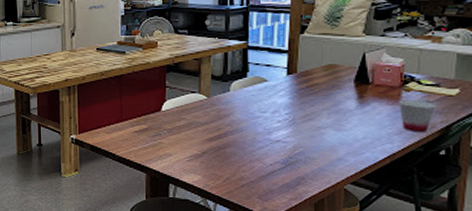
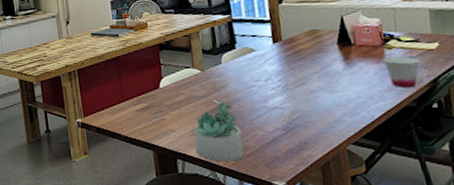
succulent plant: none [190,128,239,191] -> present [193,100,245,162]

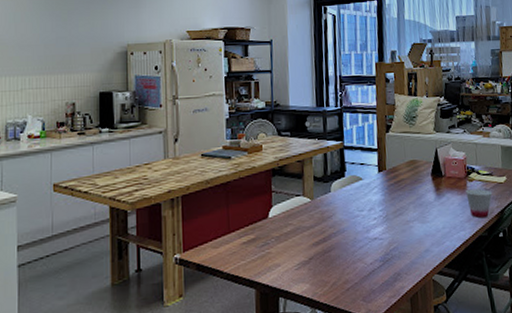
succulent plant: present [193,100,245,162] -> none [298,231,345,298]

